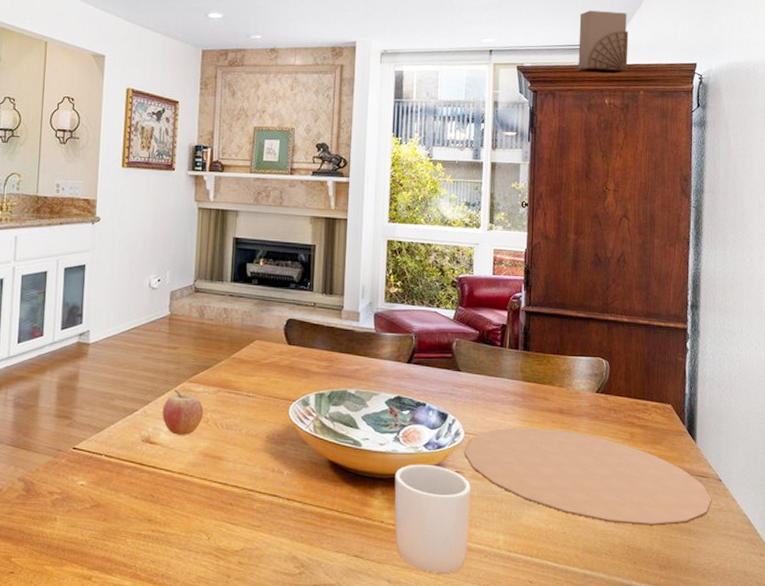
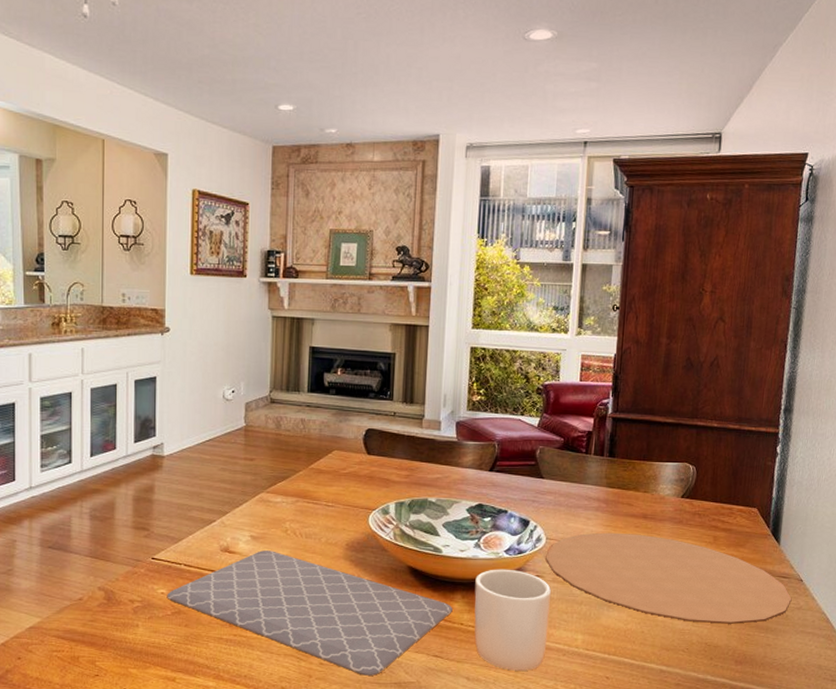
placemat: none [86,441,373,576] -> present [167,550,453,676]
fruit: present [162,389,204,435] -> none [240,500,282,544]
decorative box: present [577,10,629,74] -> none [678,95,737,166]

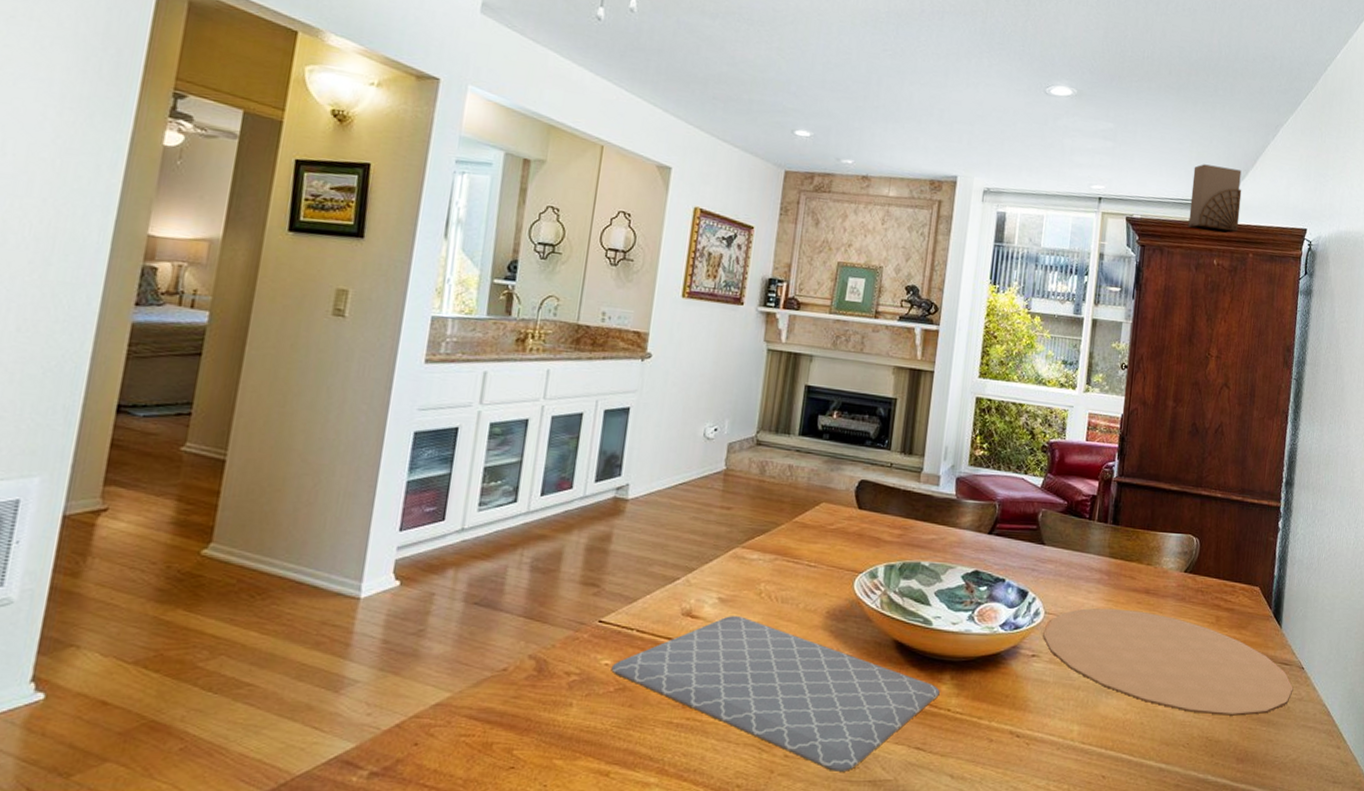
mug: present [474,569,552,671] -> none [961,646,1048,767]
decorative box: none [678,95,737,166] -> present [1187,164,1242,234]

